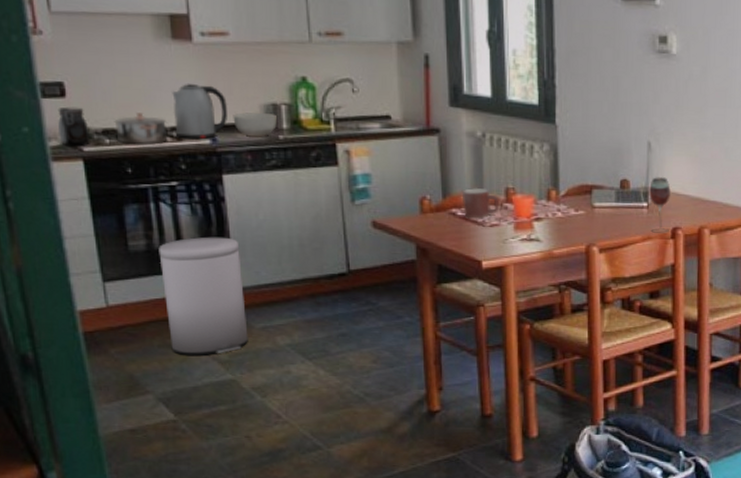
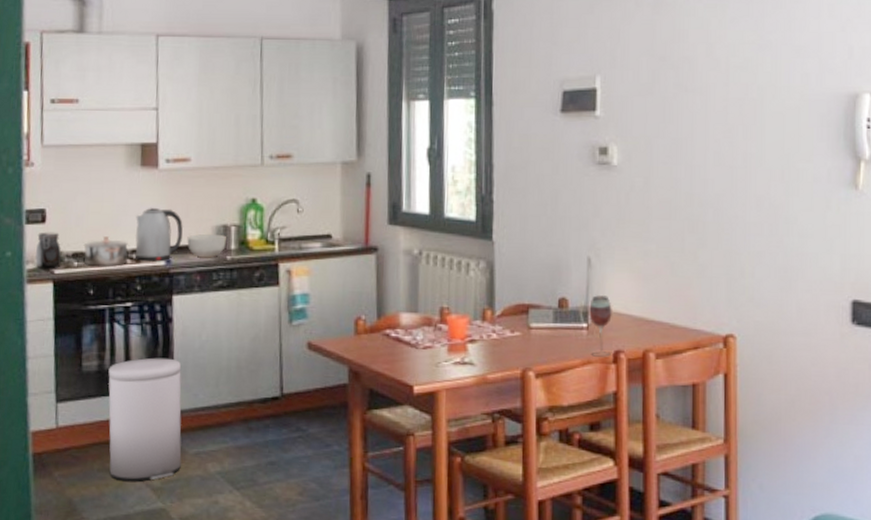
mug: present [463,187,500,220] -> none [396,307,434,342]

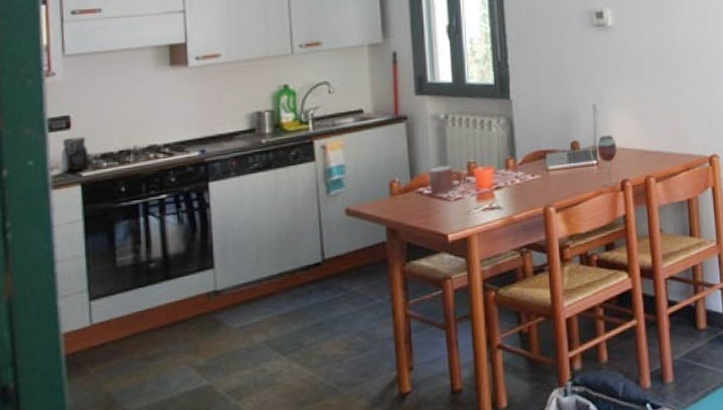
cooking pot: present [83,236,129,268] -> none [112,135,161,166]
pedal bin: present [108,357,182,482] -> none [145,241,226,367]
kettle: present [135,208,183,263] -> none [167,102,216,154]
bowl: present [187,233,227,258] -> none [221,120,262,145]
mug: none [396,307,434,342] -> present [429,164,463,196]

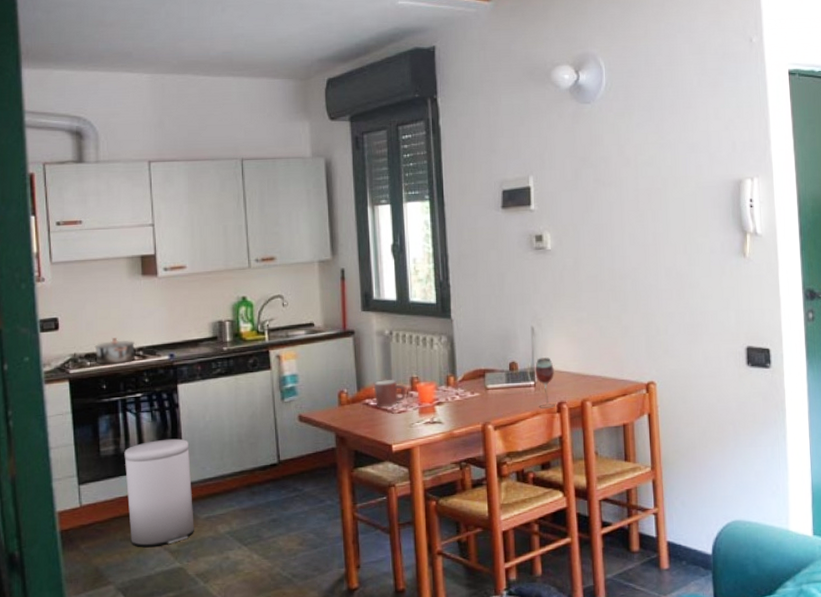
jar: present [61,136,89,175] -> none [52,337,75,371]
cooking pot: none [112,135,161,166] -> present [94,338,136,365]
pedal bin: none [145,241,226,367] -> present [124,438,194,548]

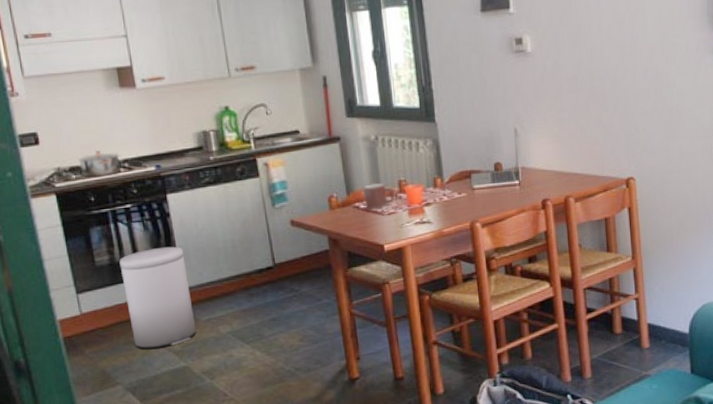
wineglass: present [535,357,555,410] -> none [519,157,540,207]

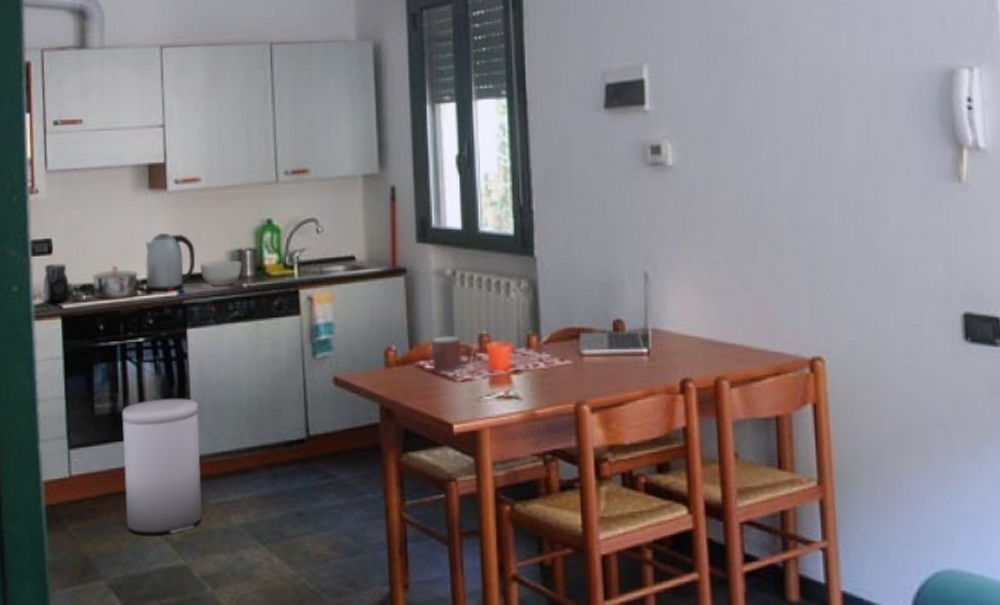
jar: none [33,151,60,185] -> present [43,263,70,305]
kettle: none [122,122,168,169] -> present [145,234,195,293]
bowl: none [172,139,208,161] -> present [200,259,243,287]

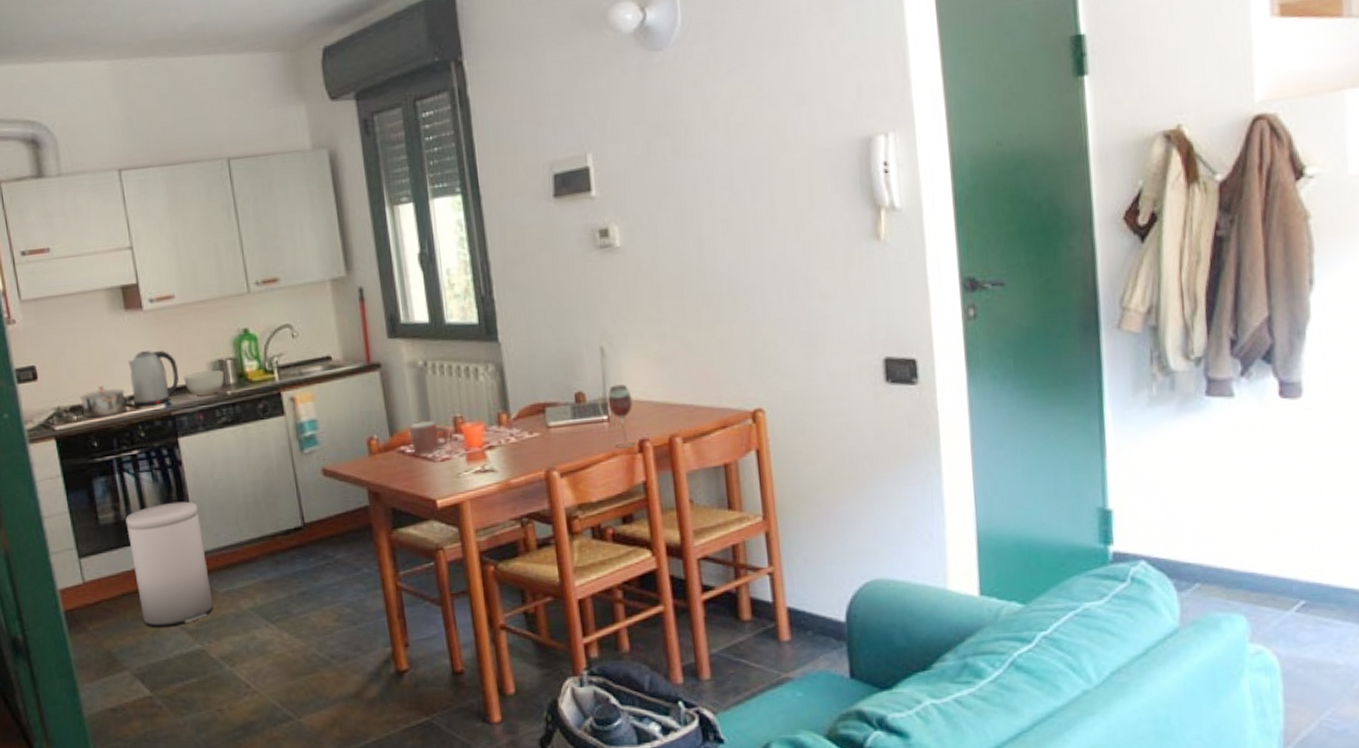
jar: present [43,263,70,305] -> none [31,388,60,429]
wineglass: none [649,315,677,388] -> present [607,384,636,450]

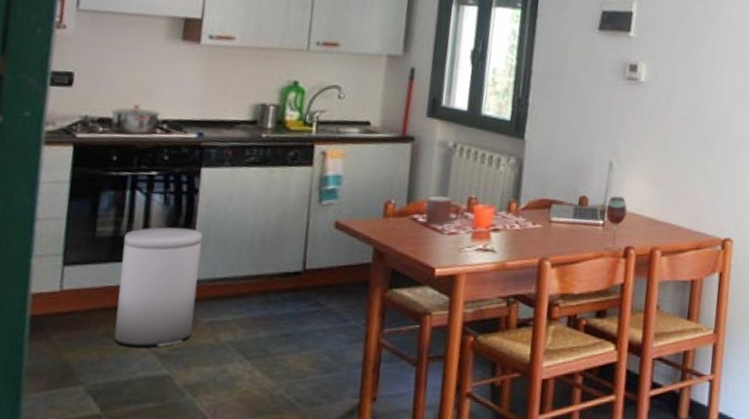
kettle: present [128,350,179,407] -> none [166,81,220,134]
bowl: present [183,370,225,397] -> none [222,110,265,135]

